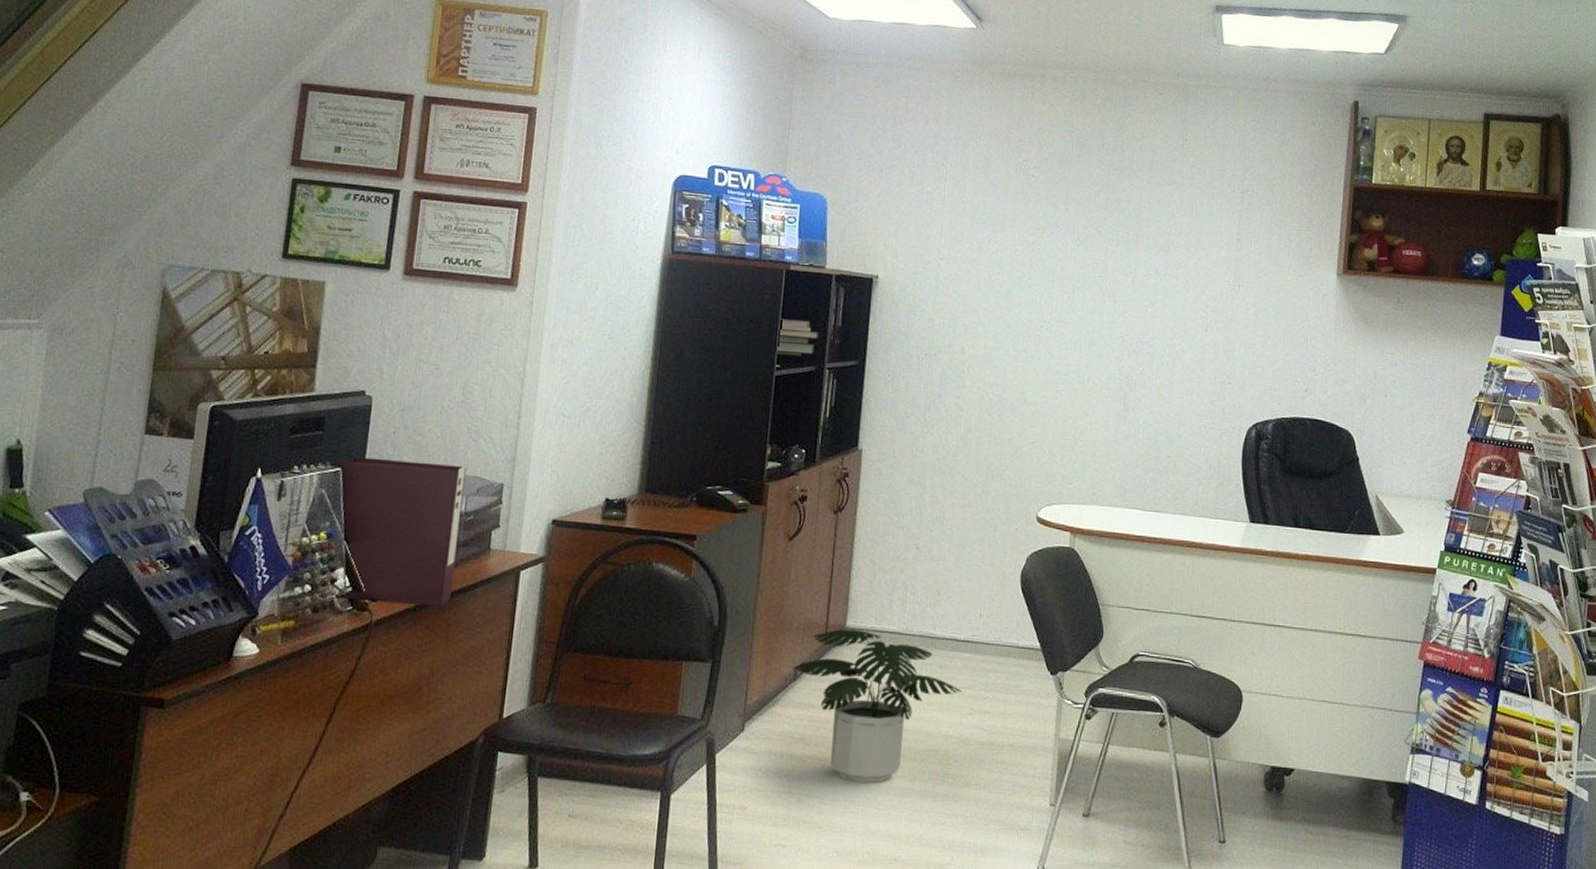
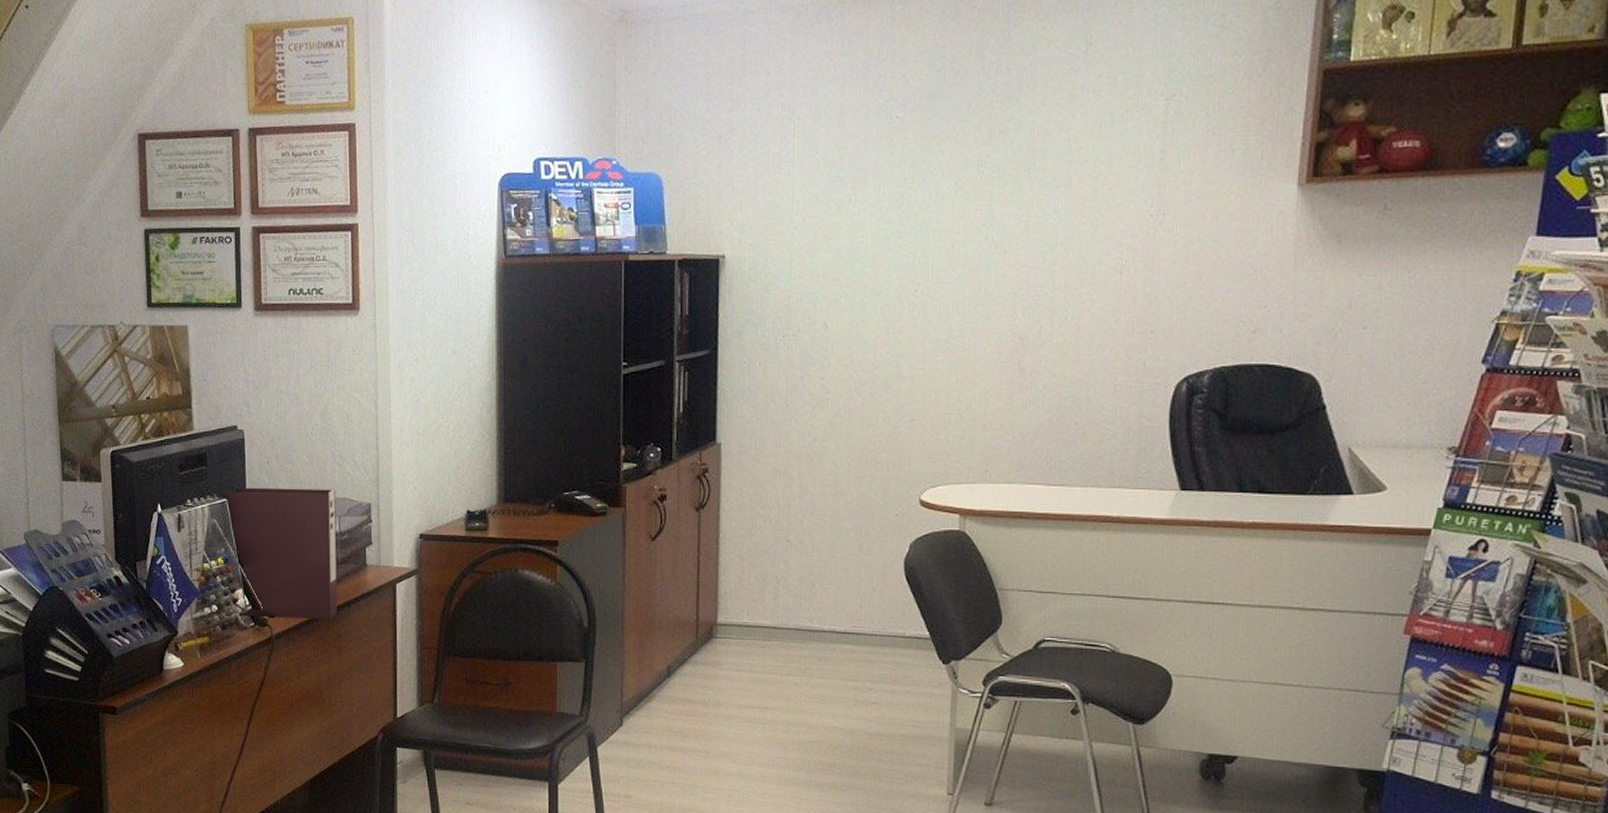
books: present [774,318,820,357] -> none [620,312,666,352]
potted plant: present [792,629,963,783] -> none [665,626,846,774]

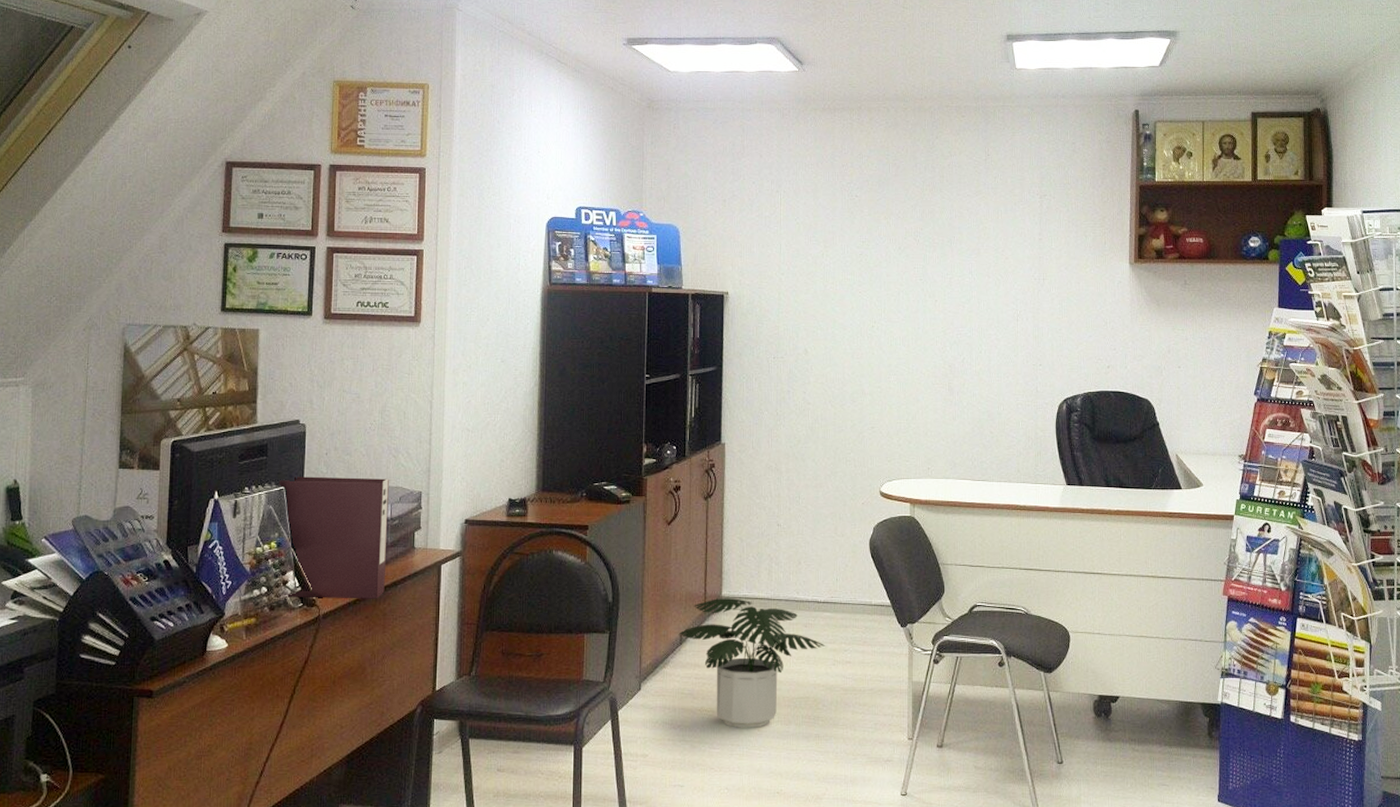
potted plant: none [665,626,846,774] -> present [678,598,826,729]

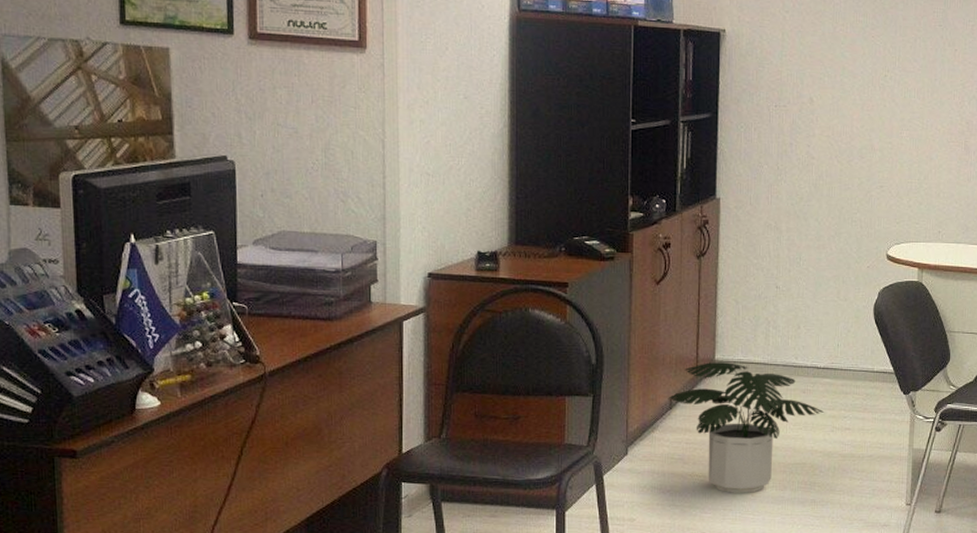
binder: present [278,476,390,599] -> none [206,220,340,356]

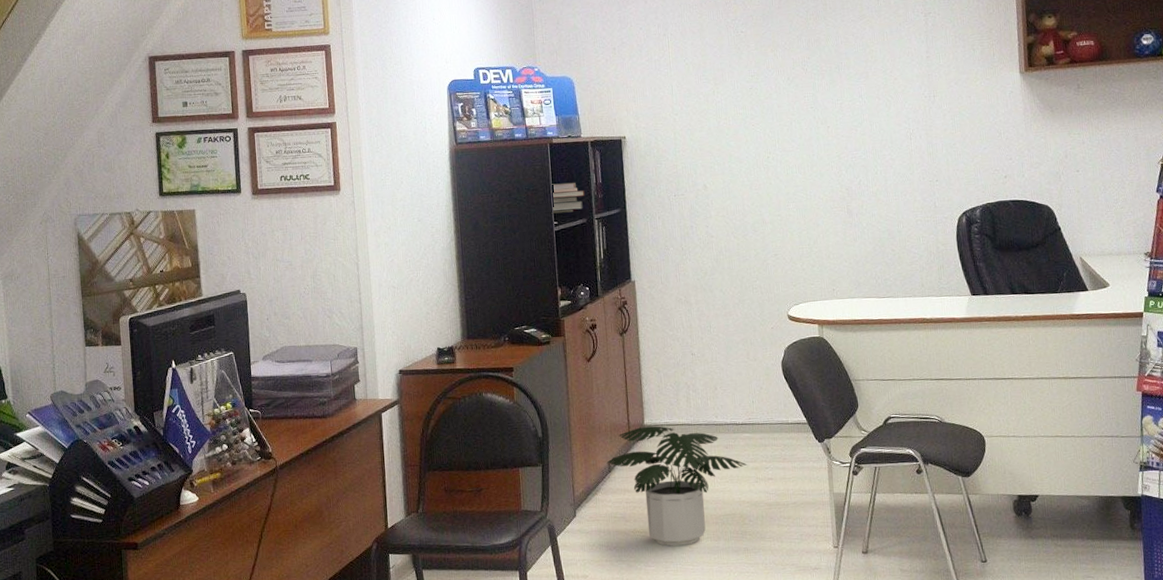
books: none [629,74,672,111] -> present [550,182,586,214]

